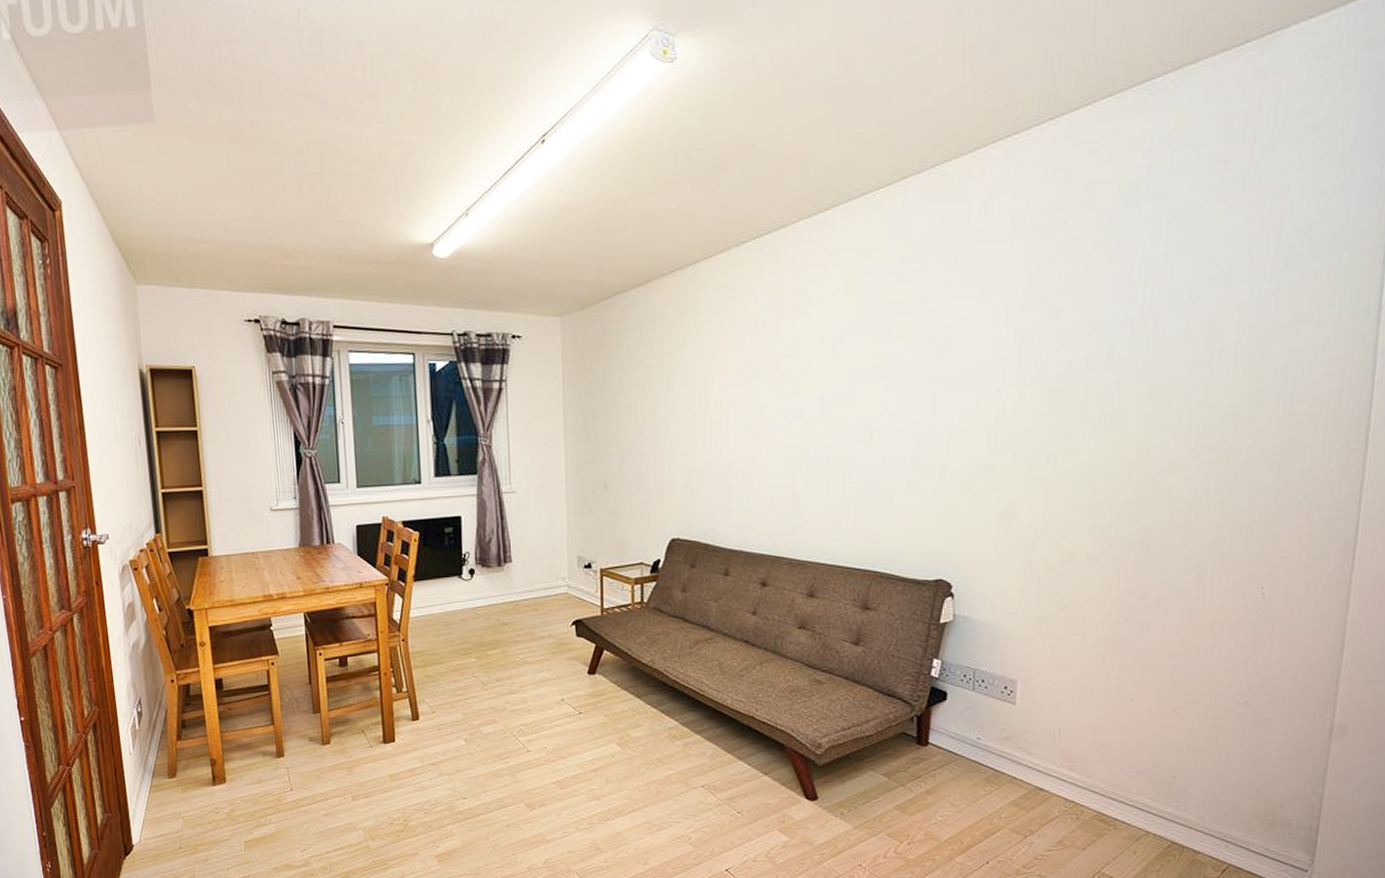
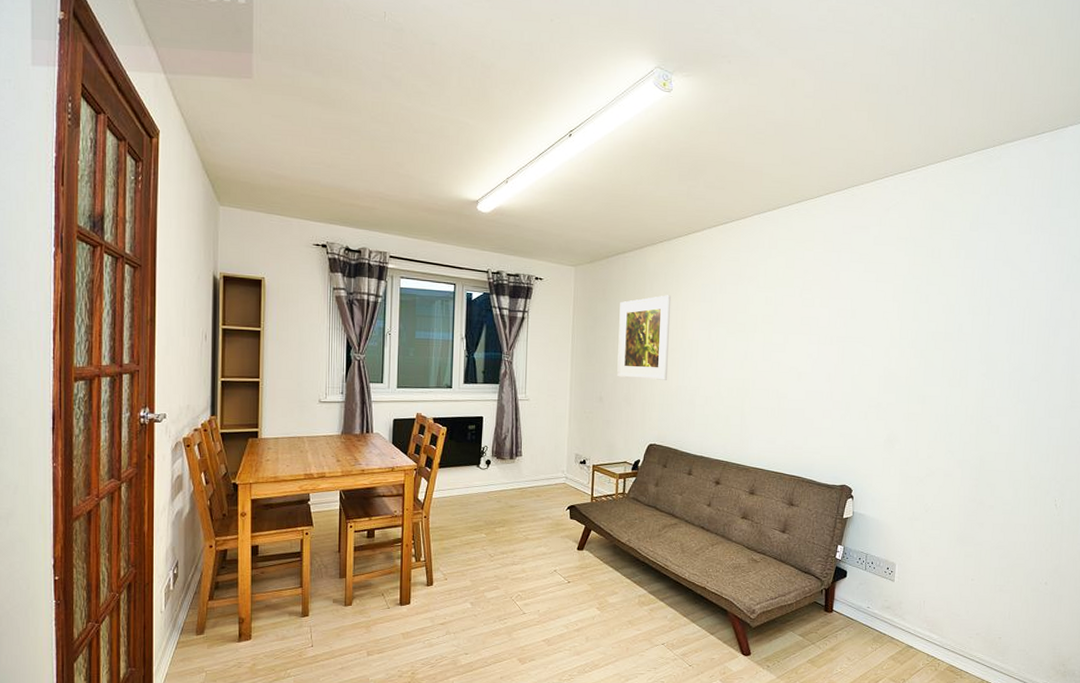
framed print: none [622,342,691,456] -> present [617,295,672,380]

